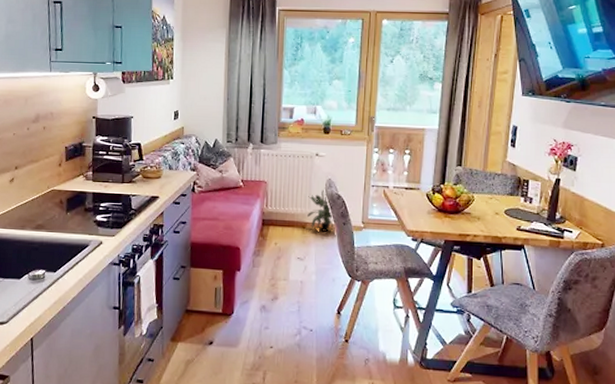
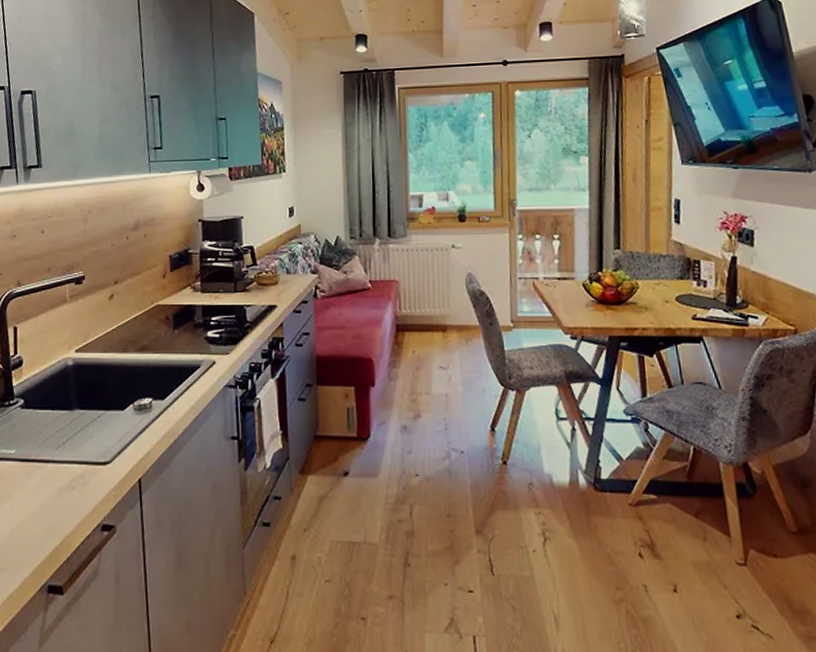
potted plant: present [307,189,334,232] -> none [447,286,479,335]

